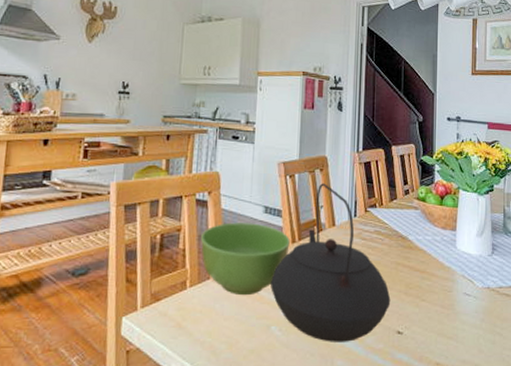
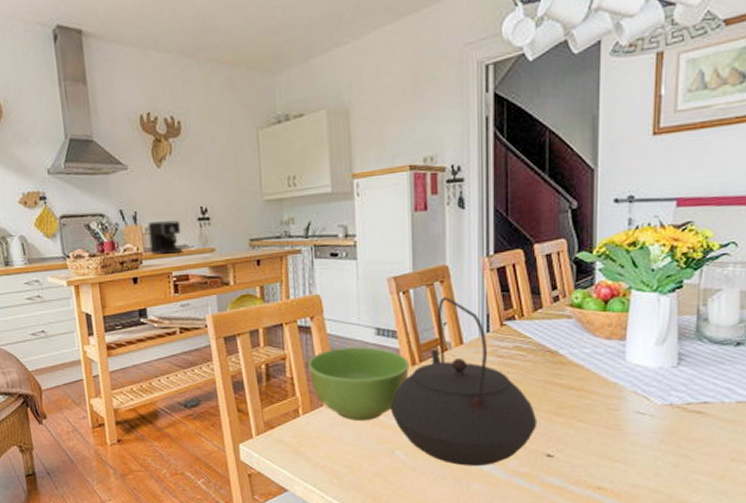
coffee maker: none [67,89,111,121] -> present [147,220,195,255]

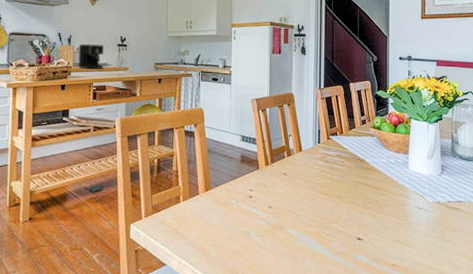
bowl: present [307,346,409,422] -> none [189,149,264,208]
teapot: present [391,297,537,466] -> none [249,116,351,246]

